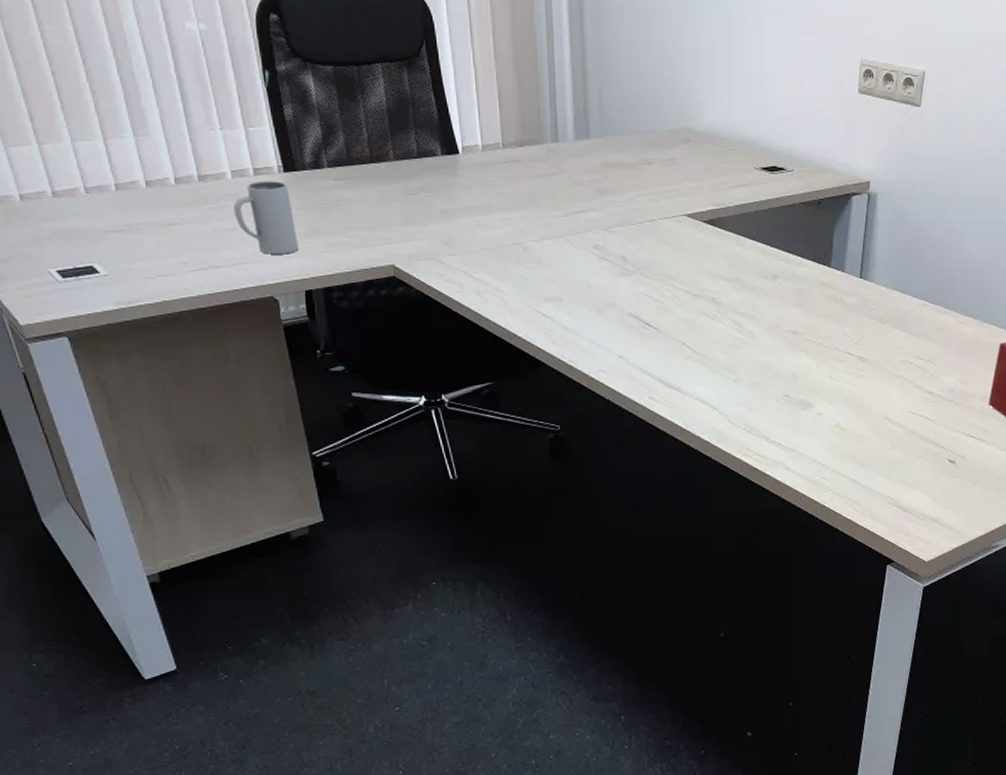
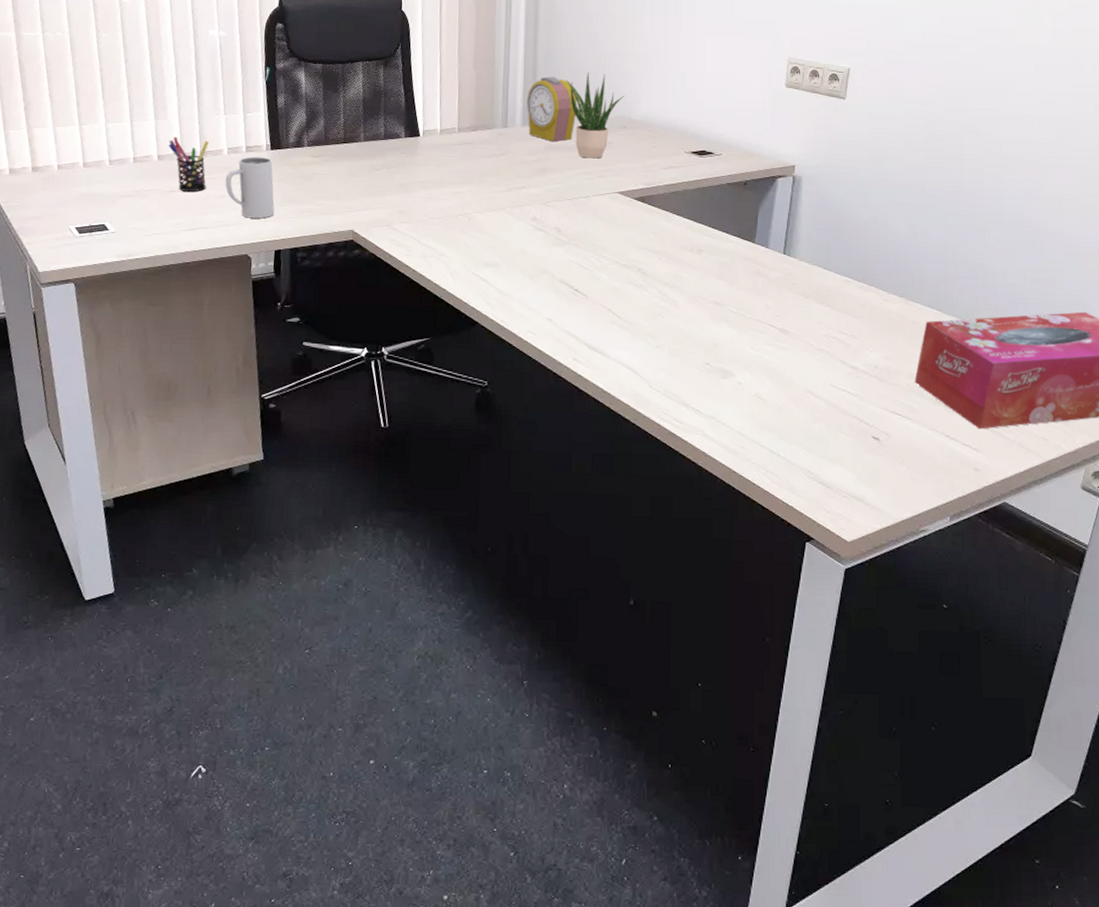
pen holder: none [156,157,212,224] -> present [168,137,209,192]
alarm clock: none [577,81,635,159] -> present [526,76,578,142]
potted plant: none [620,76,687,177] -> present [566,72,625,159]

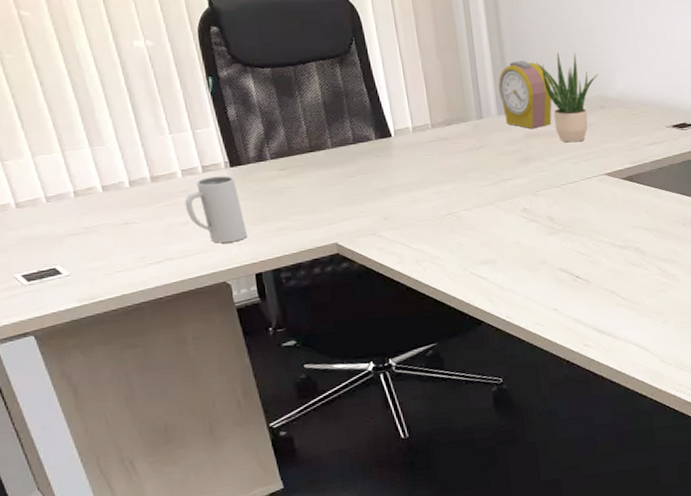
pen holder: present [168,137,209,192] -> none [111,163,165,222]

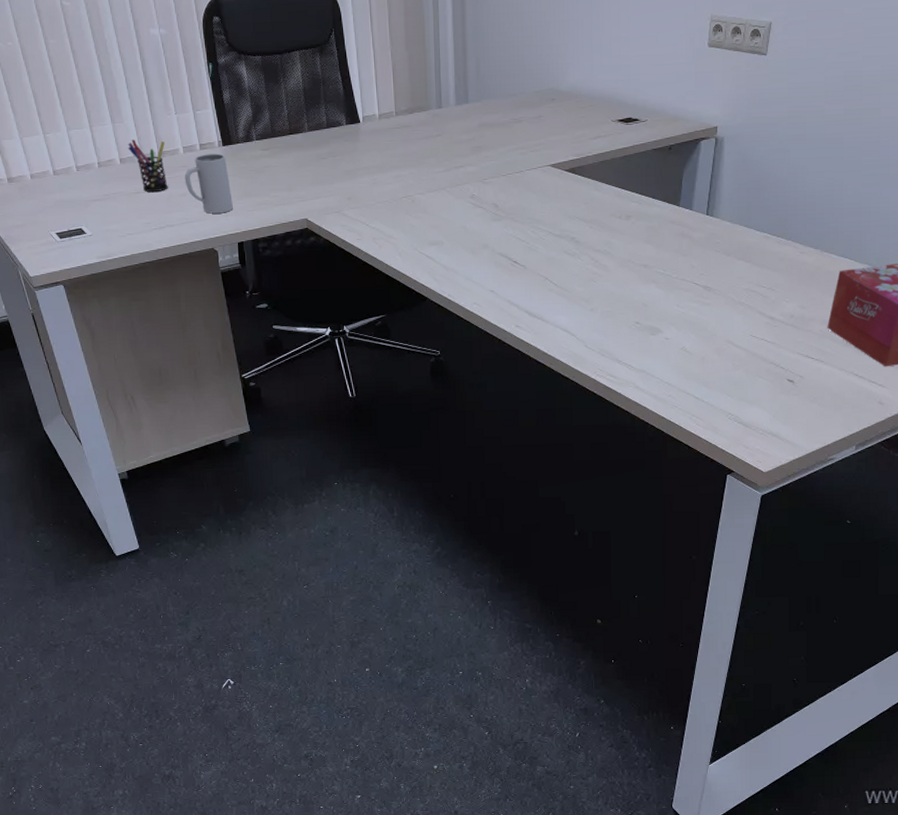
pen holder: none [111,163,165,222] -> present [128,139,168,192]
alarm clock: present [498,60,552,129] -> none [458,52,507,120]
potted plant: present [536,53,599,143] -> none [495,45,553,134]

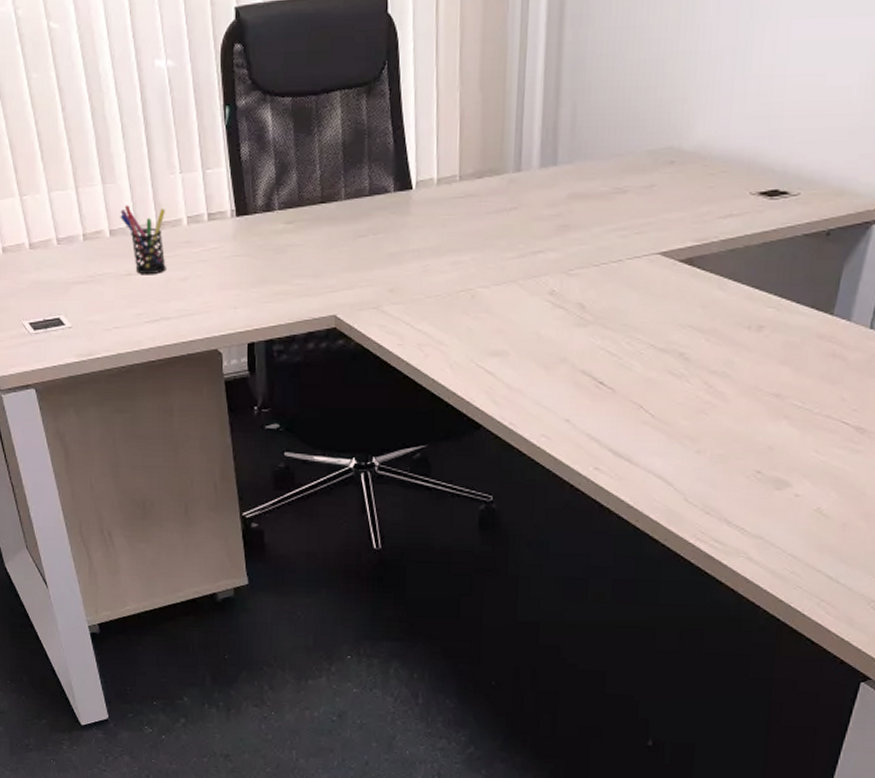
mug: present [184,153,233,214] -> none [187,226,244,305]

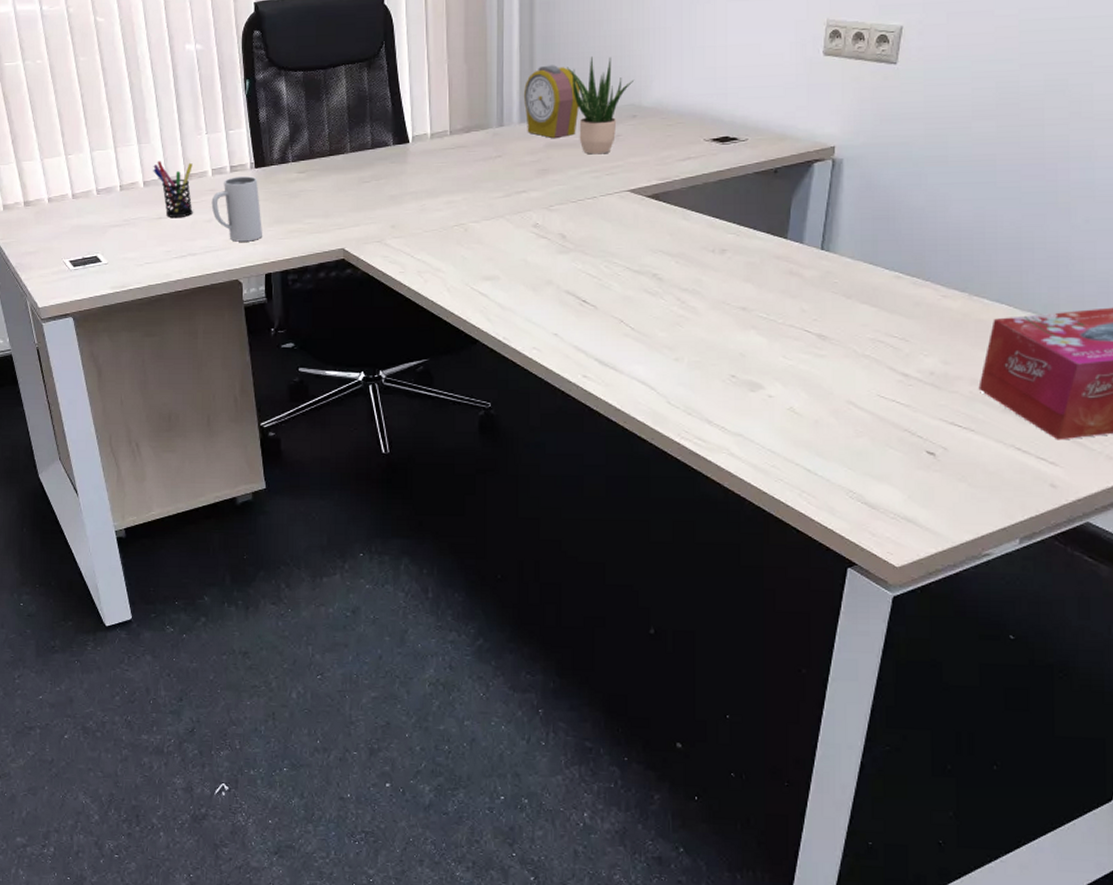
mug: none [187,226,244,305] -> present [211,176,262,242]
alarm clock: none [545,95,612,188] -> present [523,65,580,139]
potted plant: none [598,86,676,209] -> present [567,57,635,155]

